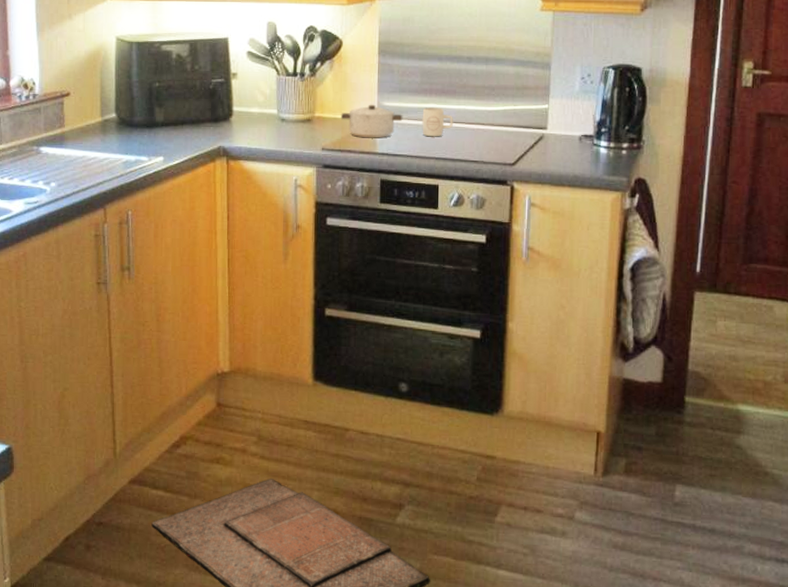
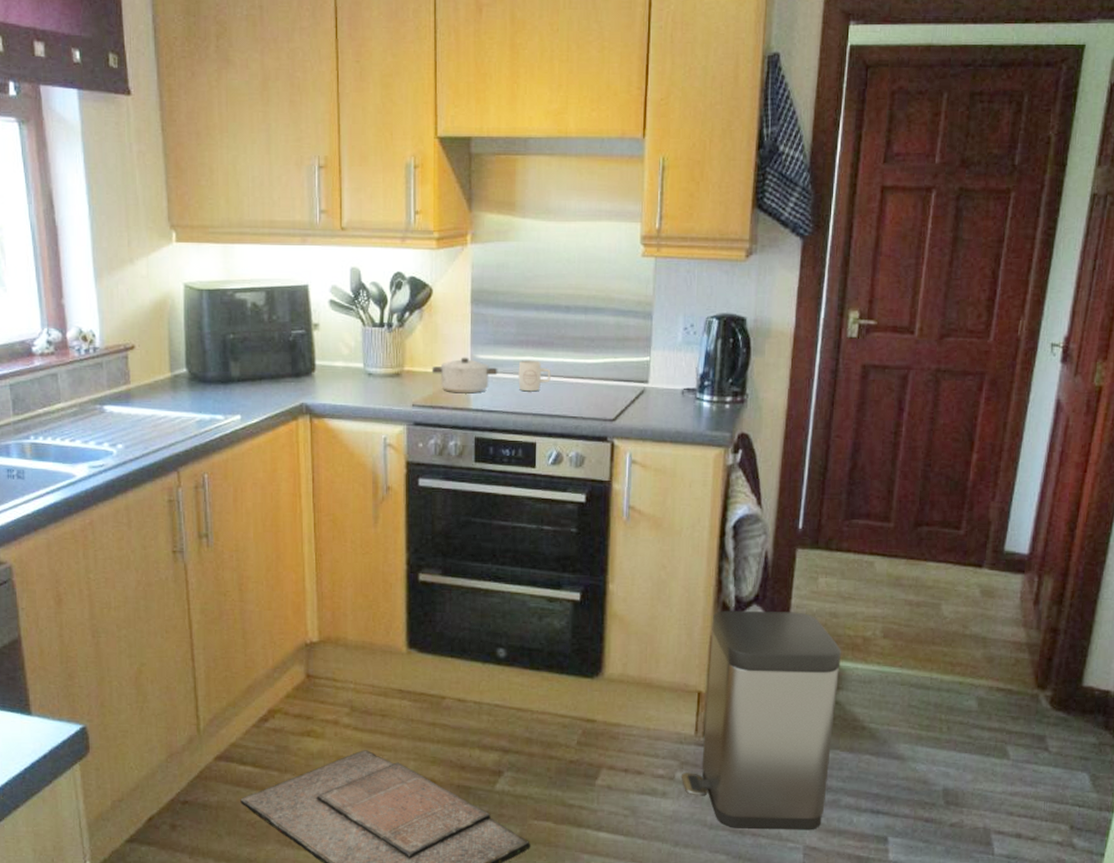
pedal bin: none [580,351,741,576] -> present [681,610,841,829]

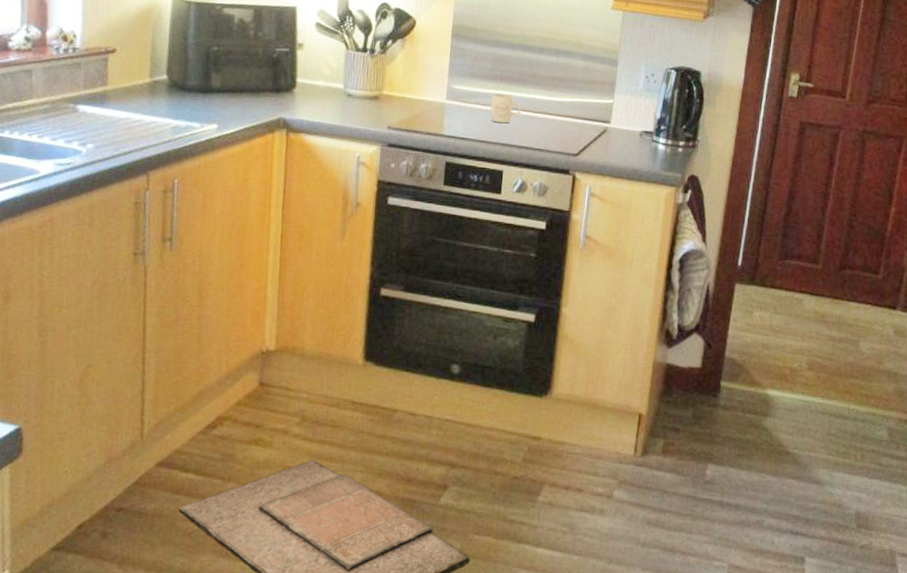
cooking pot: present [431,357,498,394] -> none [409,86,472,121]
pedal bin: present [681,610,841,829] -> none [618,337,771,549]

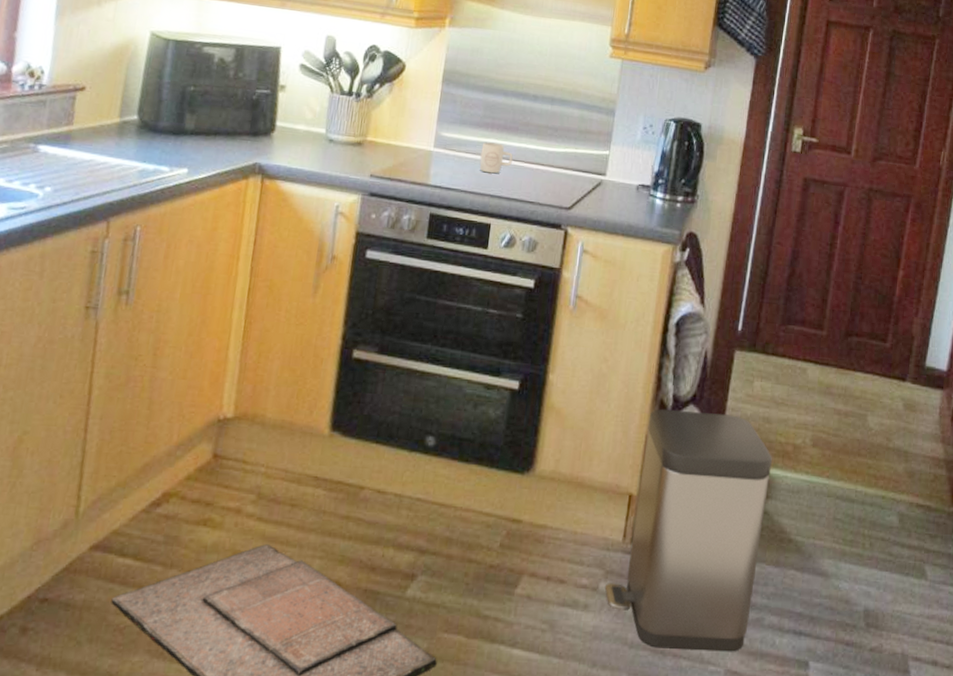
pedal bin: none [618,337,771,549] -> present [604,409,772,651]

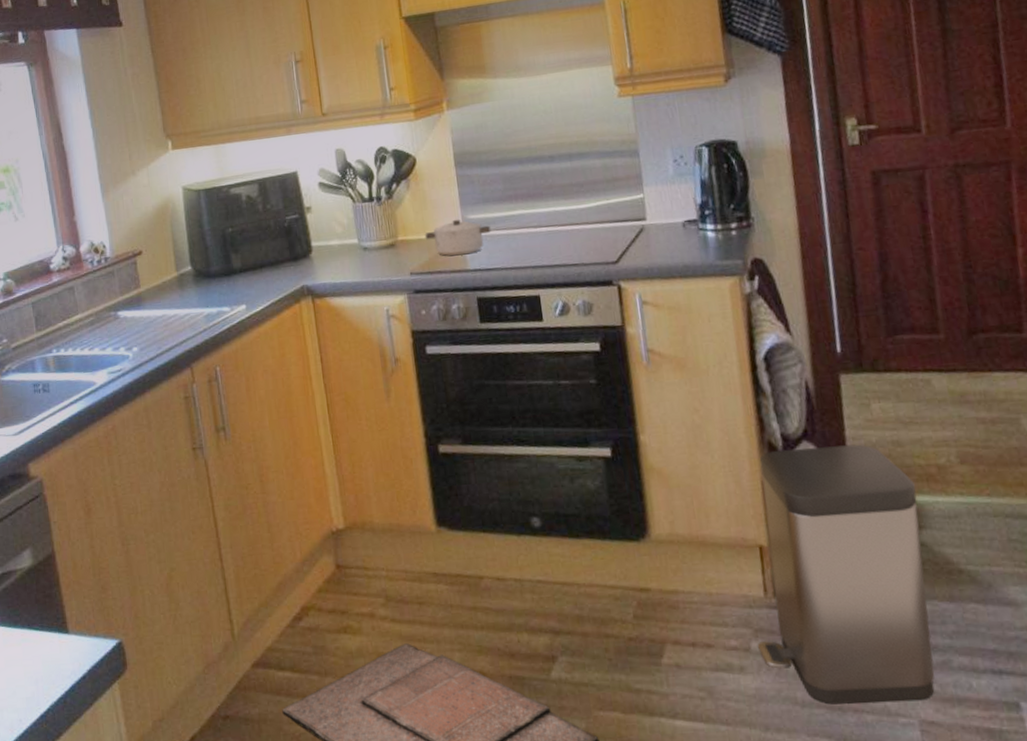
cooking pot: none [394,133,461,170] -> present [424,219,491,256]
mug: present [479,142,513,174] -> none [510,212,545,246]

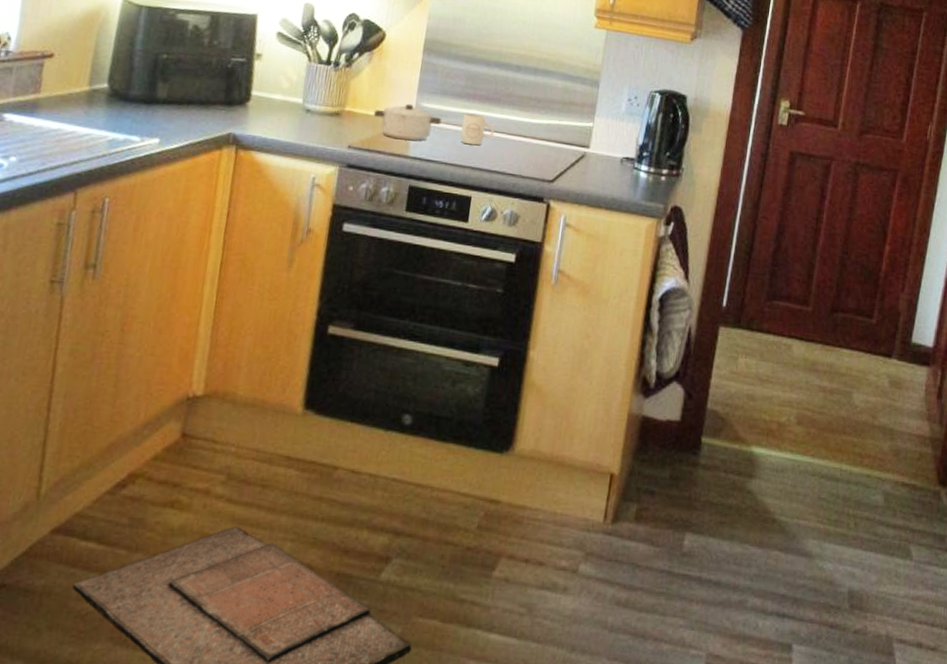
mug: none [510,212,545,246] -> present [460,113,495,146]
pedal bin: present [757,444,935,705] -> none [584,386,756,634]

